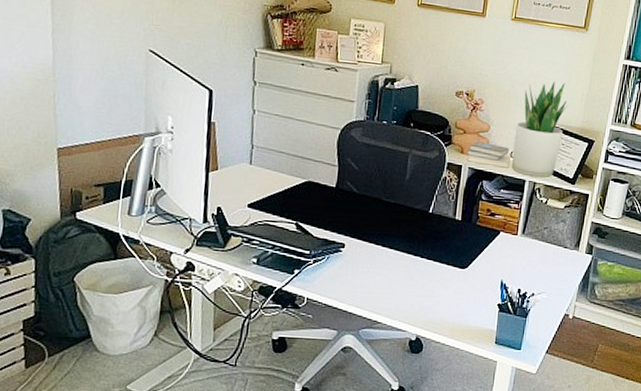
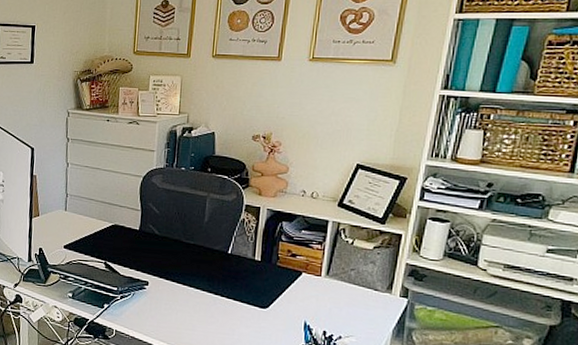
books: present [467,140,511,168] -> none [265,182,312,209]
planter: present [511,81,568,178] -> none [312,118,375,218]

